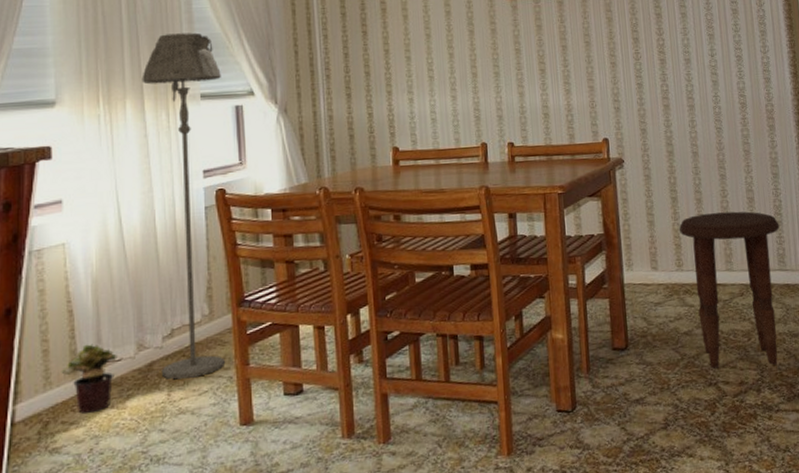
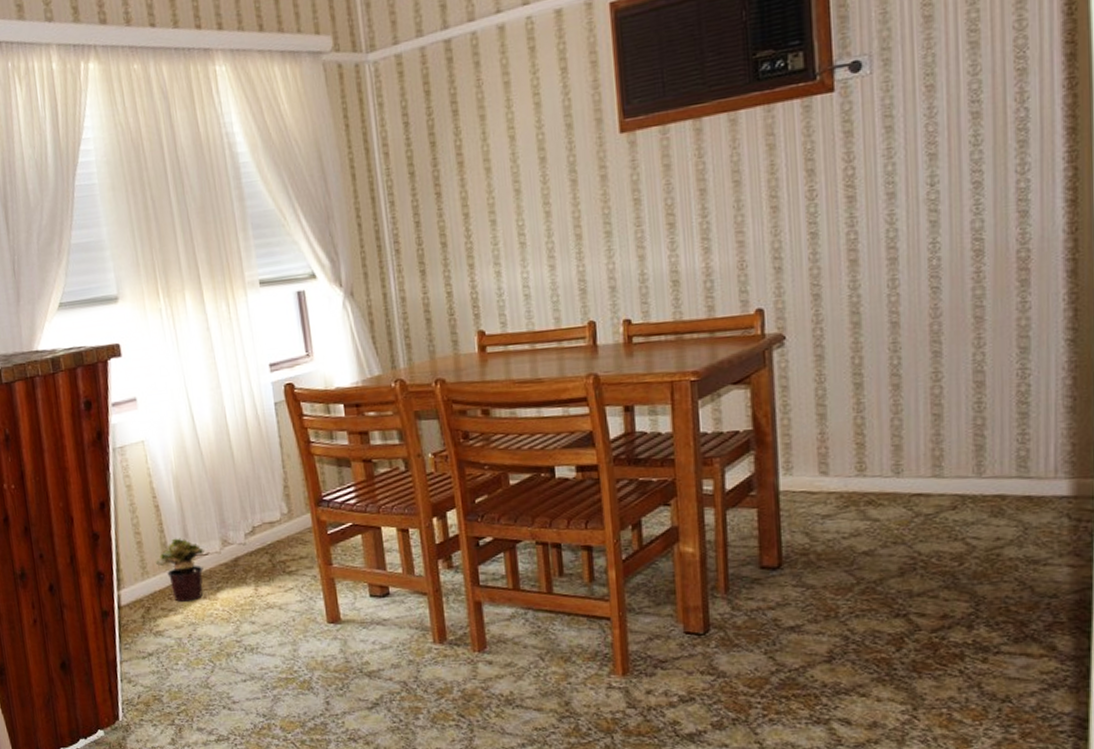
floor lamp: present [142,32,225,379] -> none [197,211,308,575]
side table: present [679,211,780,369] -> none [864,400,1024,597]

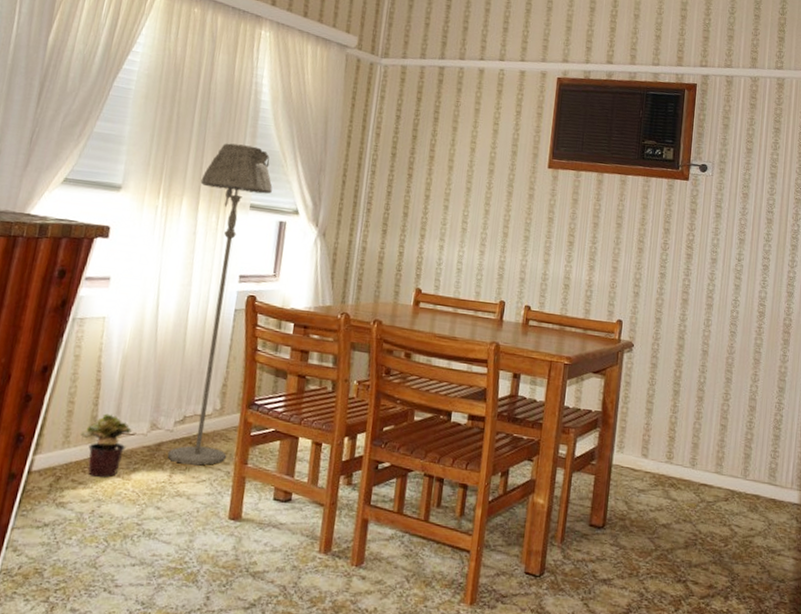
floor lamp: none [197,211,308,575] -> present [167,143,273,465]

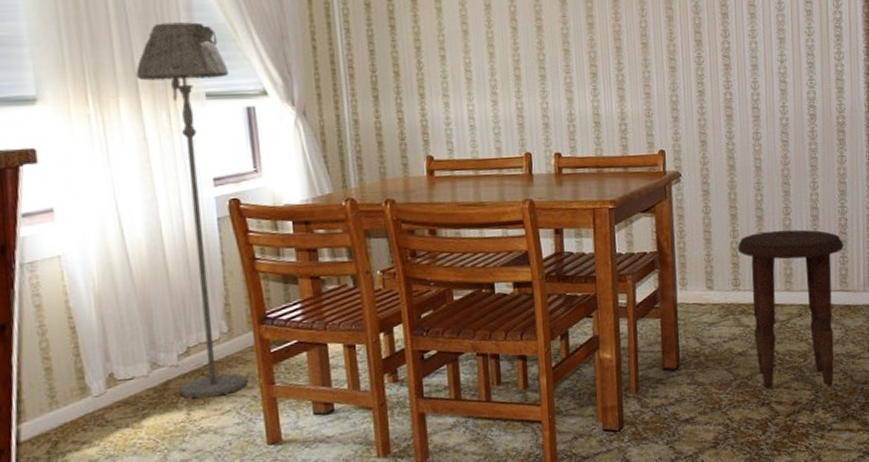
potted plant: present [80,413,132,477] -> none [67,362,129,433]
side table: none [676,412,777,576] -> present [738,229,844,389]

